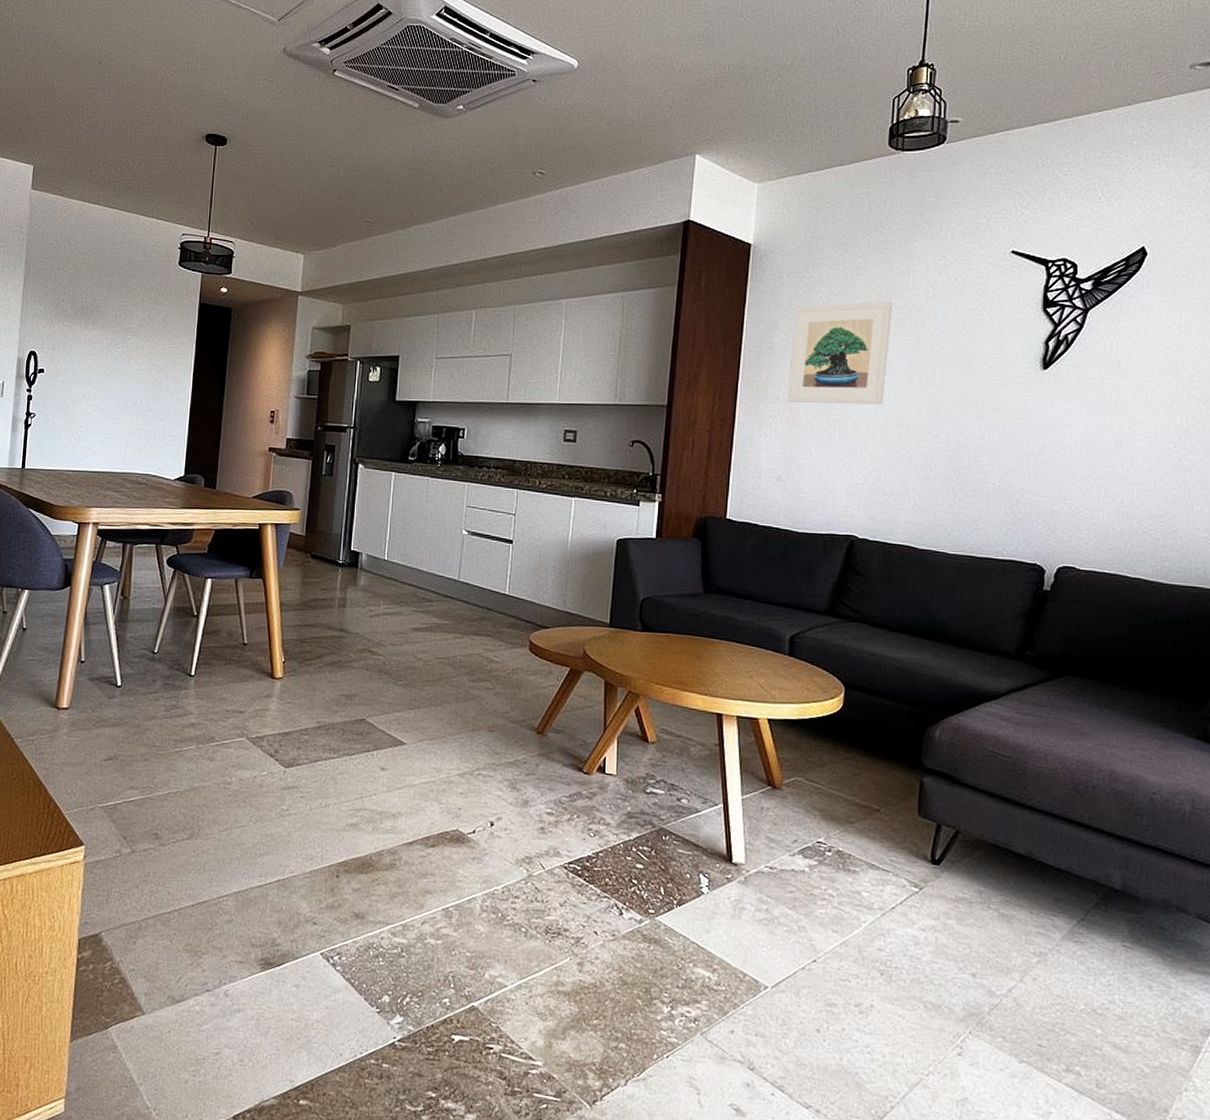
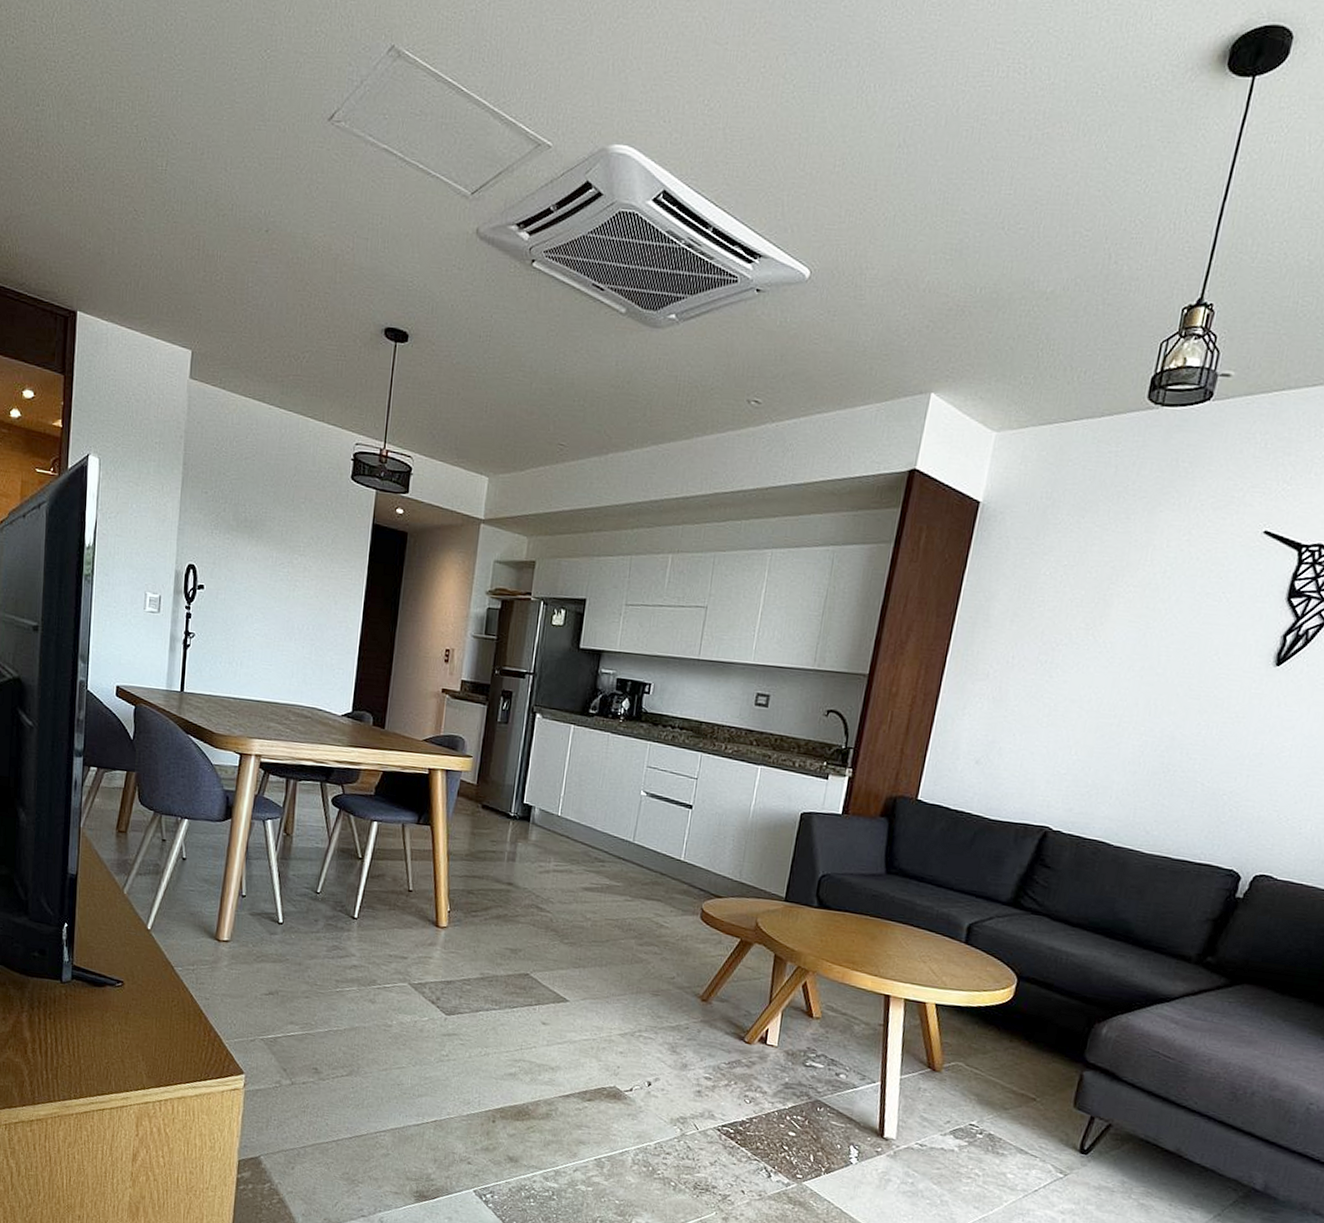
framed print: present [787,301,893,405] -> none [997,577,1126,691]

